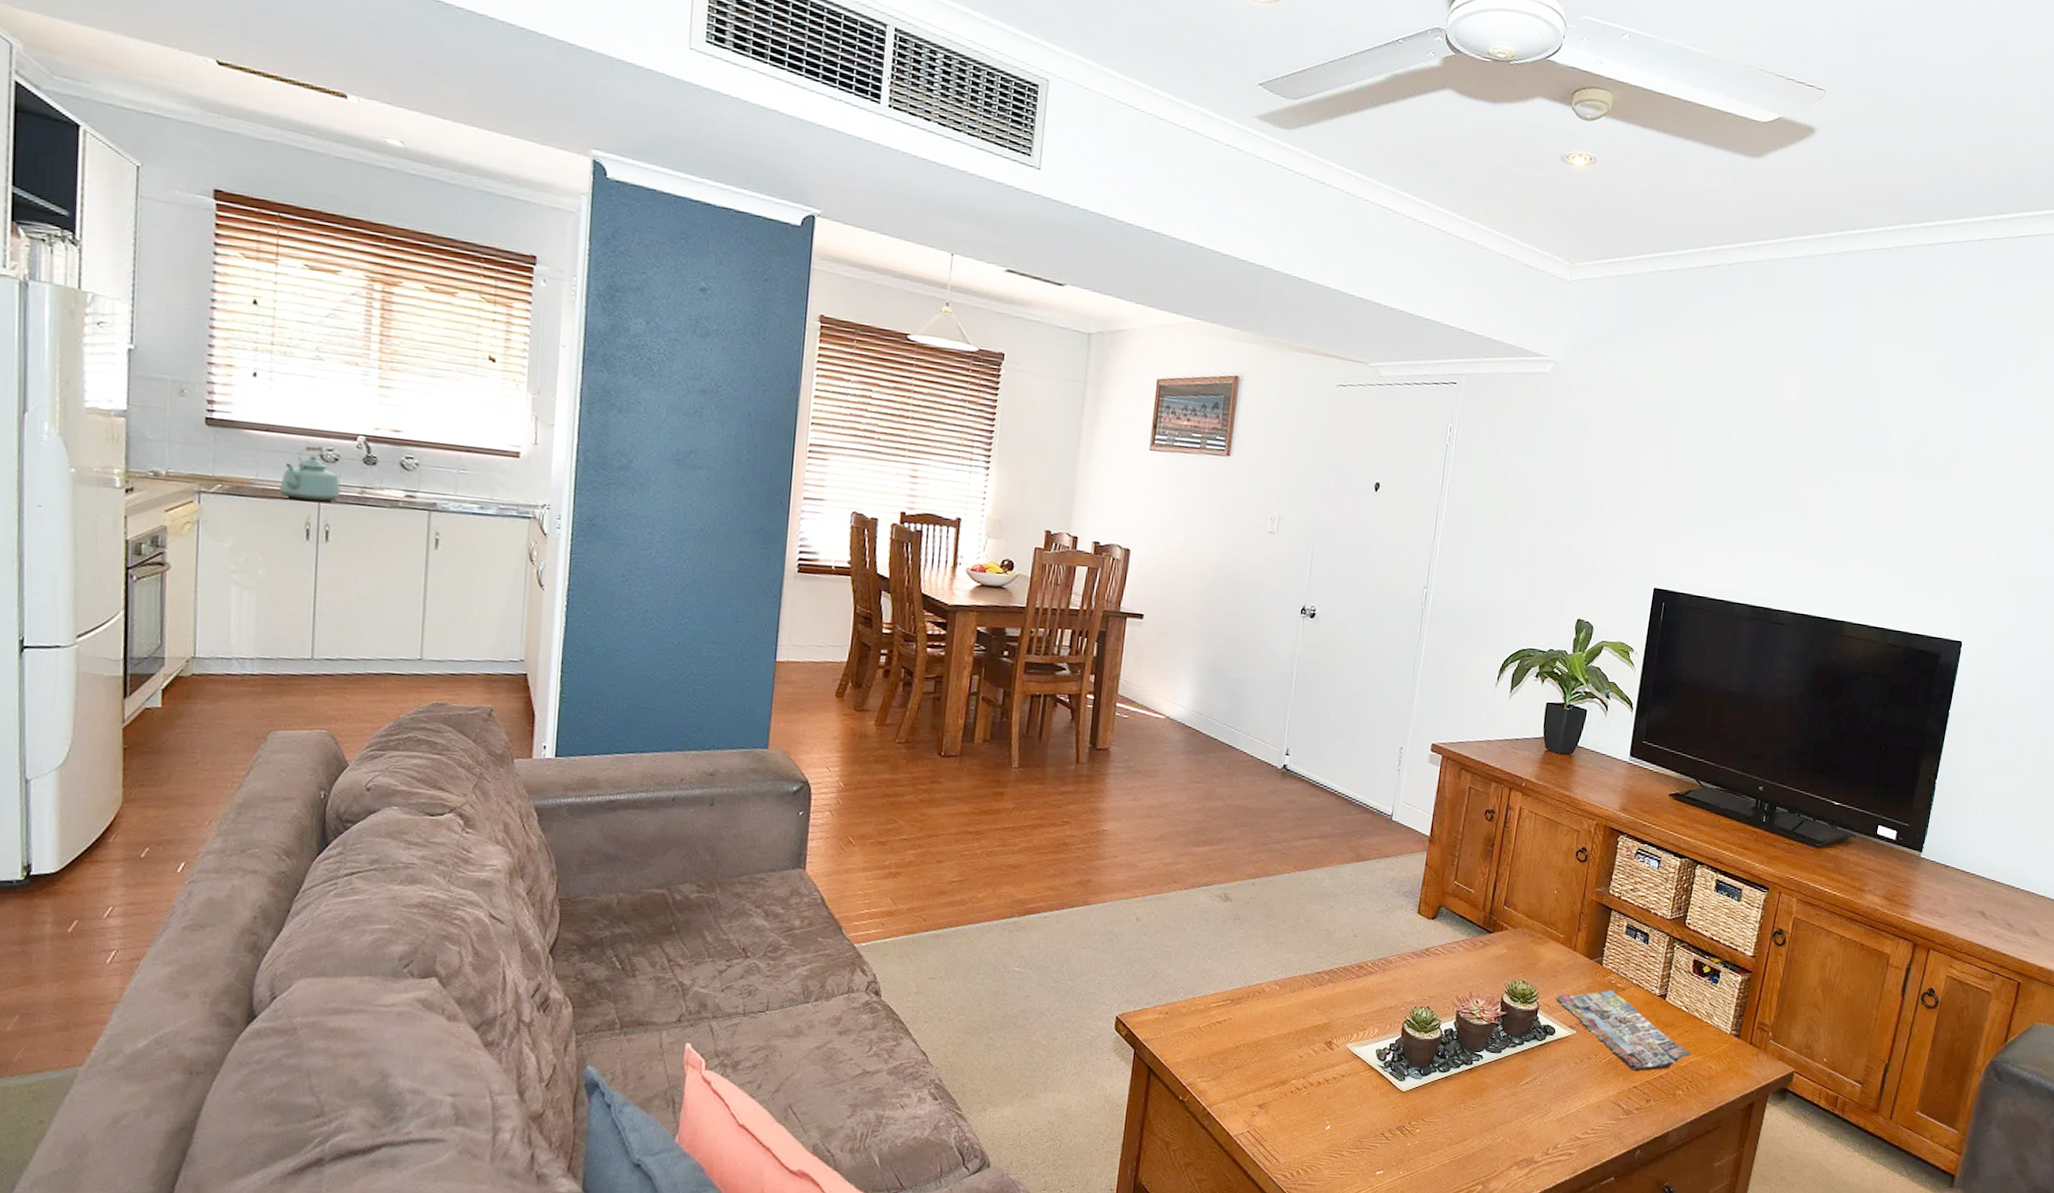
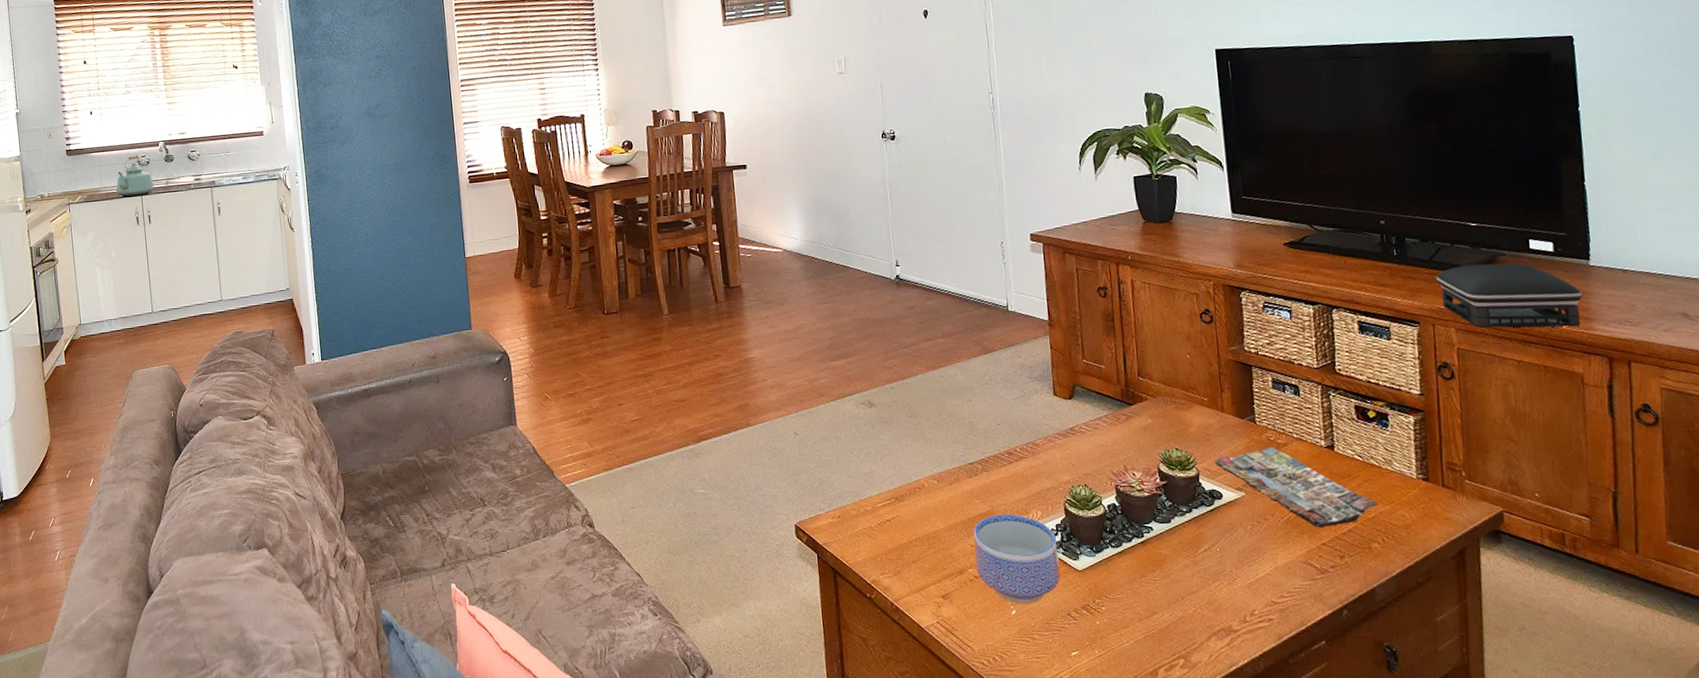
bowl: none [1299,1028,1387,1120] -> present [973,514,1061,604]
wireless router: none [1792,840,1908,911] -> present [1436,263,1583,328]

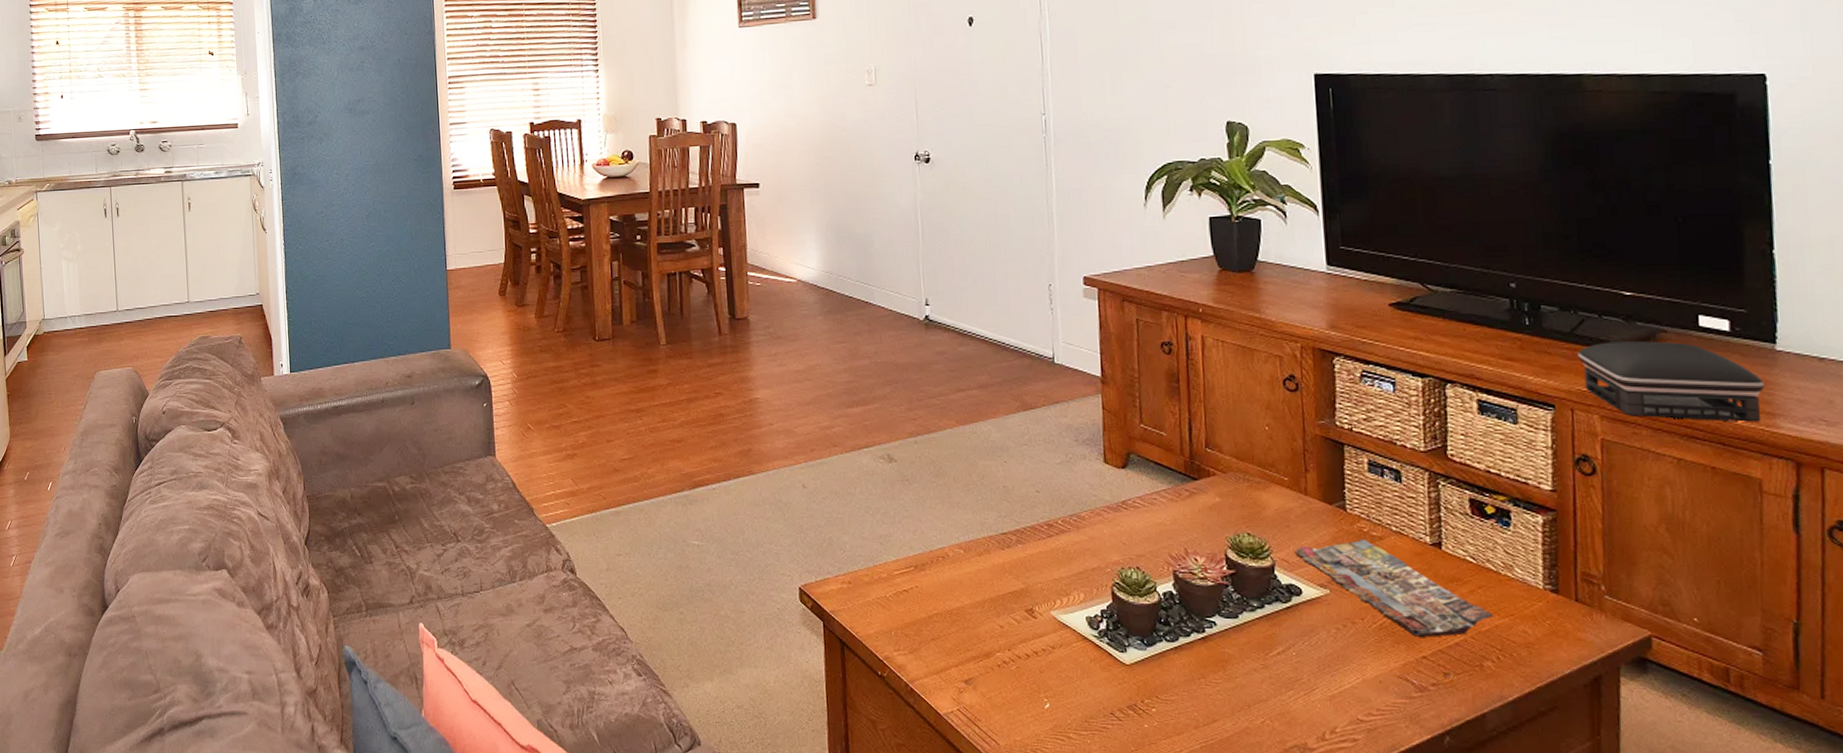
kettle: present [115,155,154,197] -> none [84,143,123,187]
bowl: present [973,514,1061,604] -> none [1003,594,1105,697]

